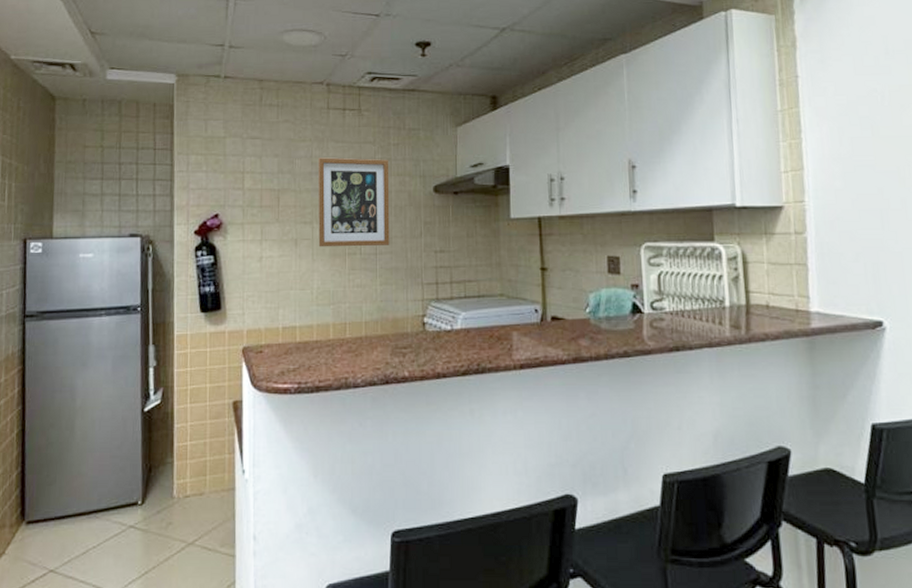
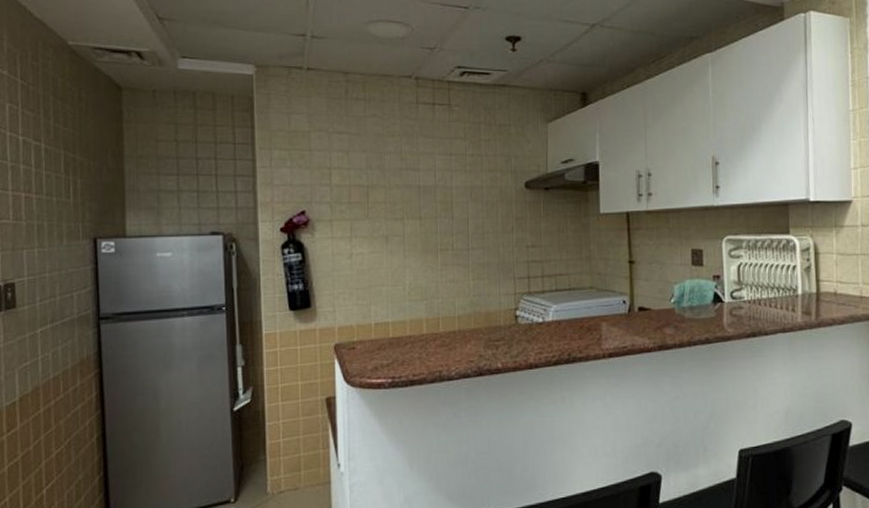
wall art: present [317,157,390,247] -> none [407,153,482,244]

